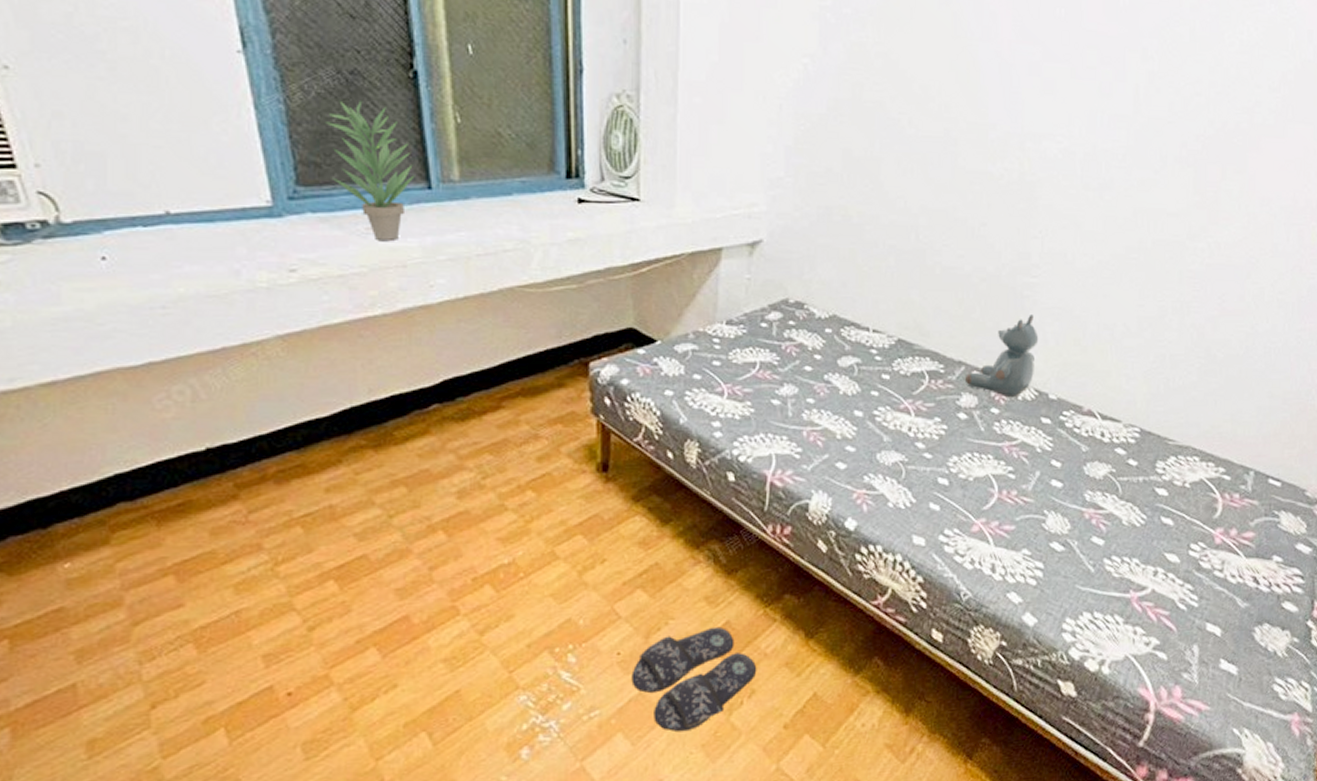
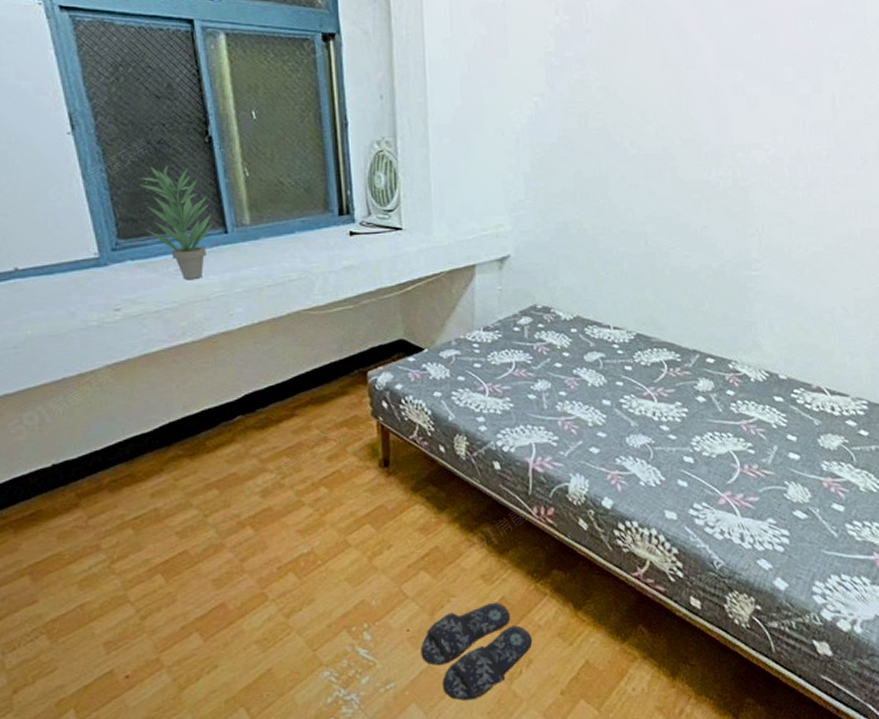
stuffed animal: present [964,313,1039,398] -> none [700,303,765,380]

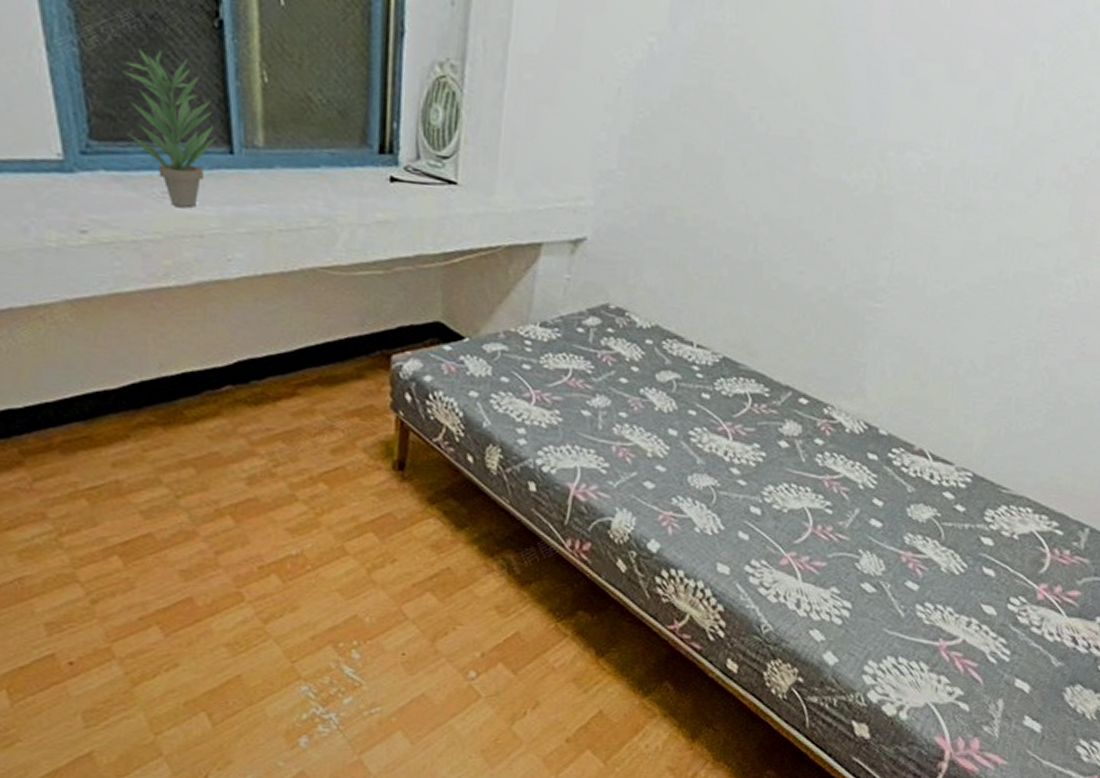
slippers: present [420,602,532,700] -> none [415,636,543,735]

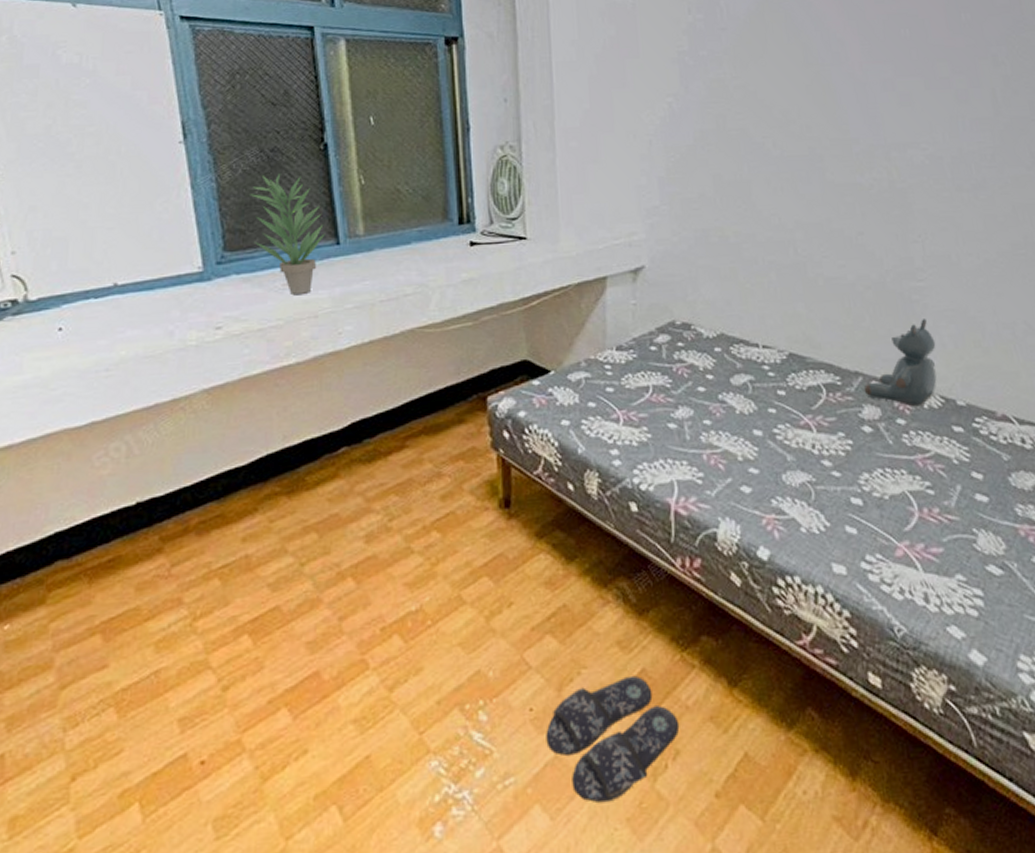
slippers: none [415,636,543,735] -> present [546,675,679,802]
stuffed animal: none [790,341,876,430] -> present [863,317,937,407]

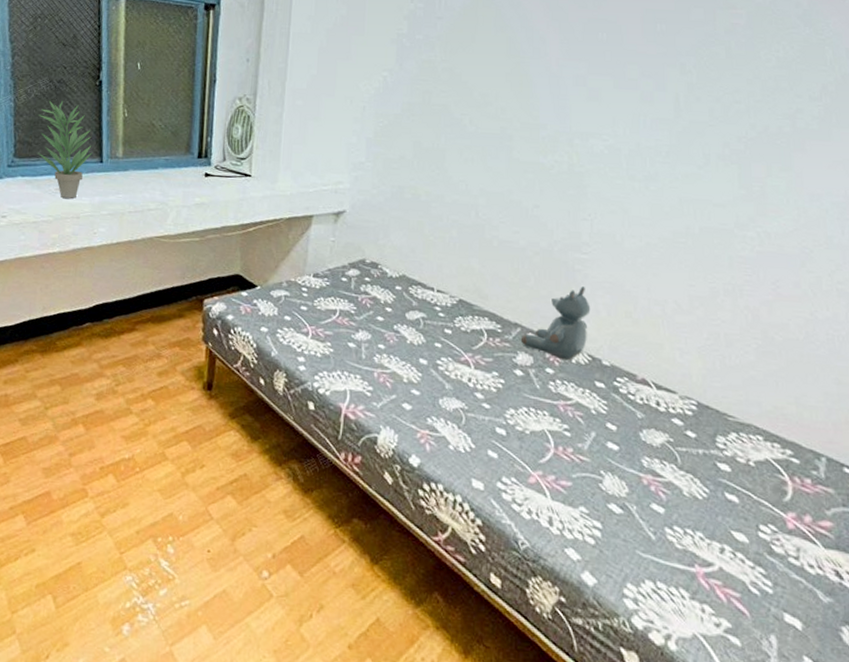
slippers: present [546,675,679,802] -> none [217,539,325,634]

